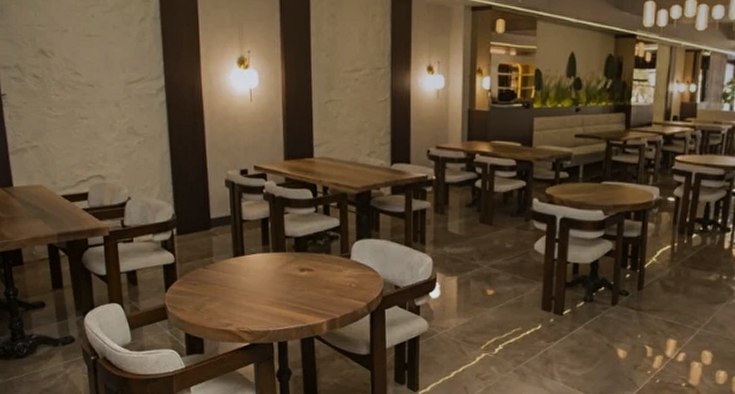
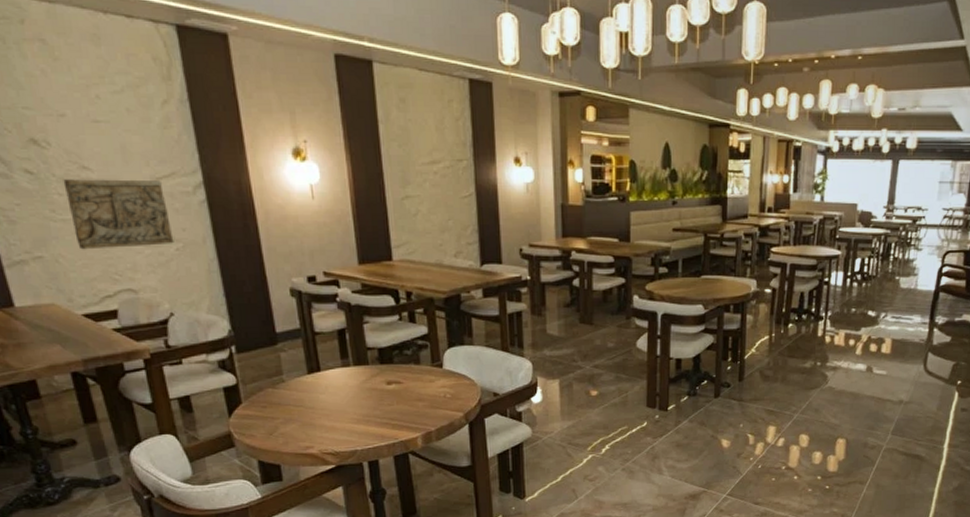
stone relief: none [60,83,137,141] -> present [63,179,174,250]

